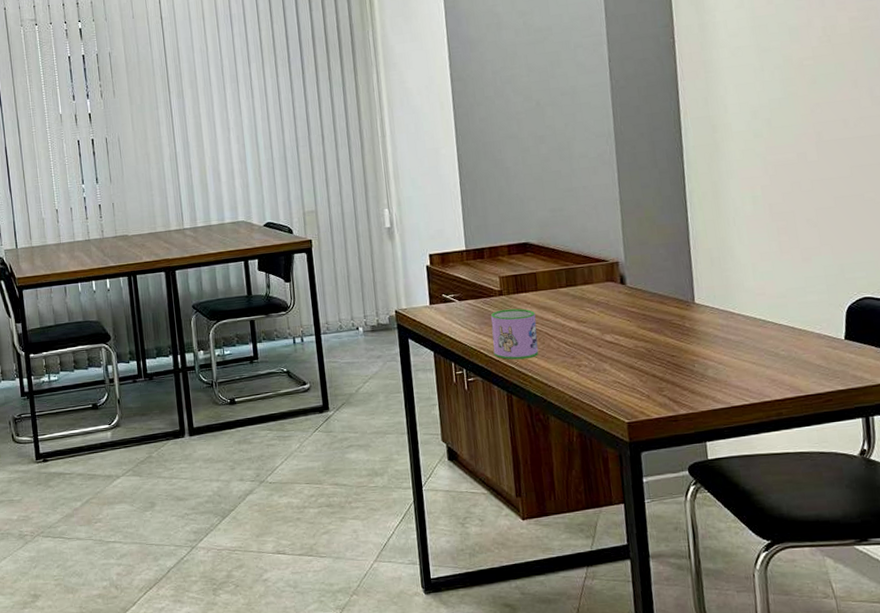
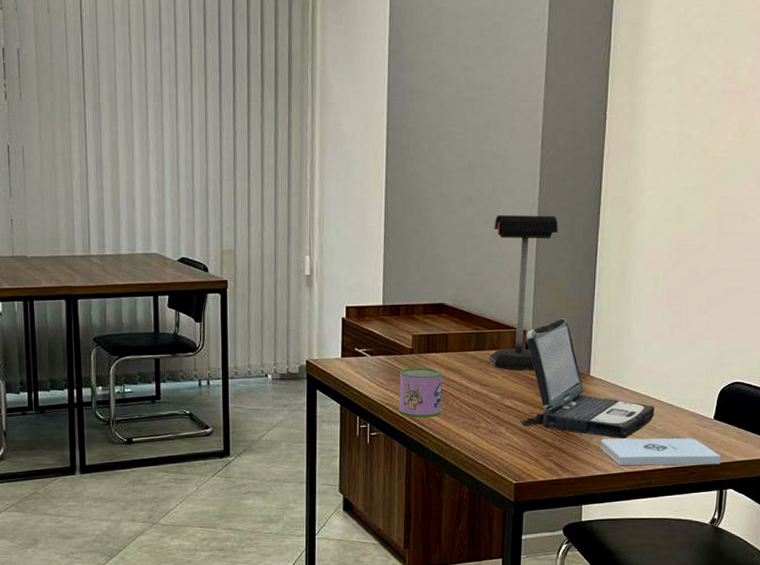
desk lamp: none [570,143,640,304] -> present [490,214,558,371]
laptop: none [619,246,775,368] -> present [520,318,655,439]
notepad: none [717,362,861,397] -> present [601,438,721,466]

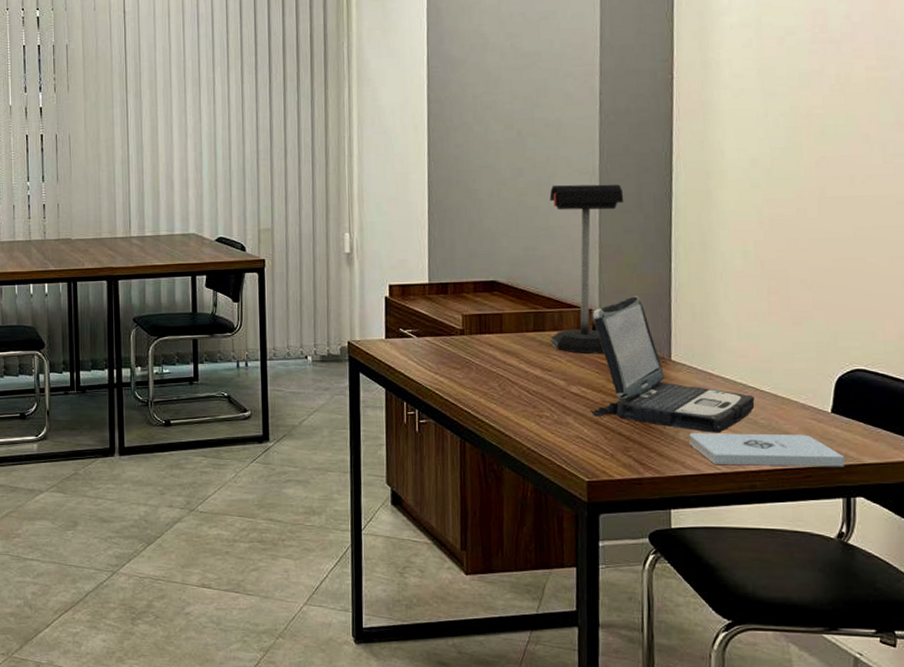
mug: present [398,367,442,418] -> none [449,350,498,404]

